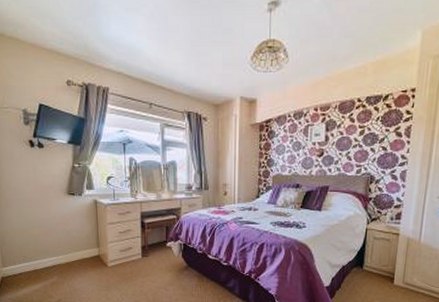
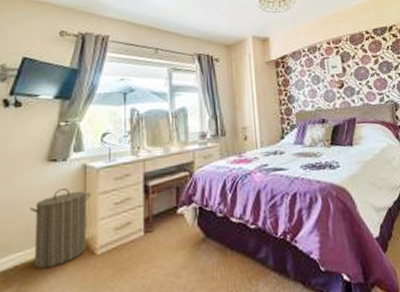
laundry hamper: none [59,217,102,270] -> present [30,188,91,269]

